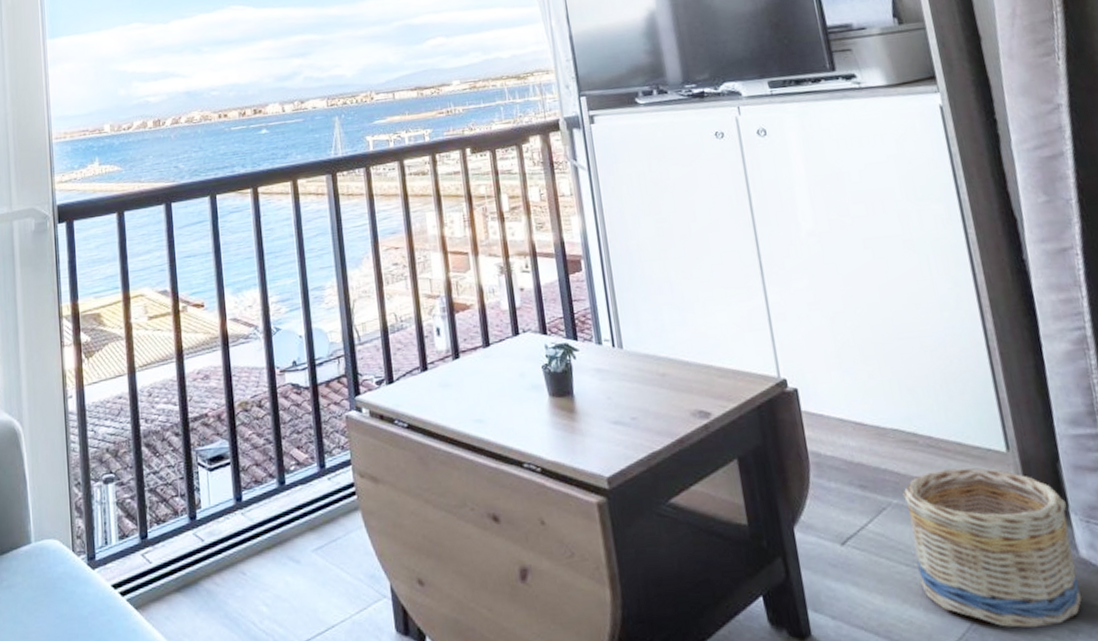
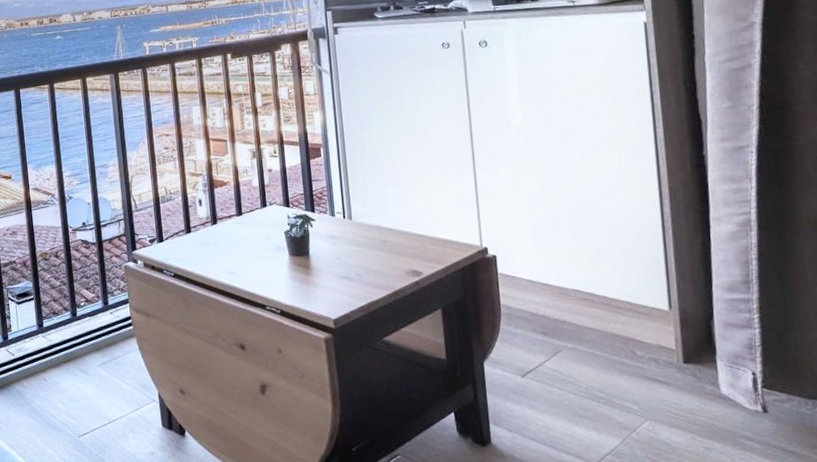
basket: present [903,468,1082,628] -> none [577,322,718,445]

